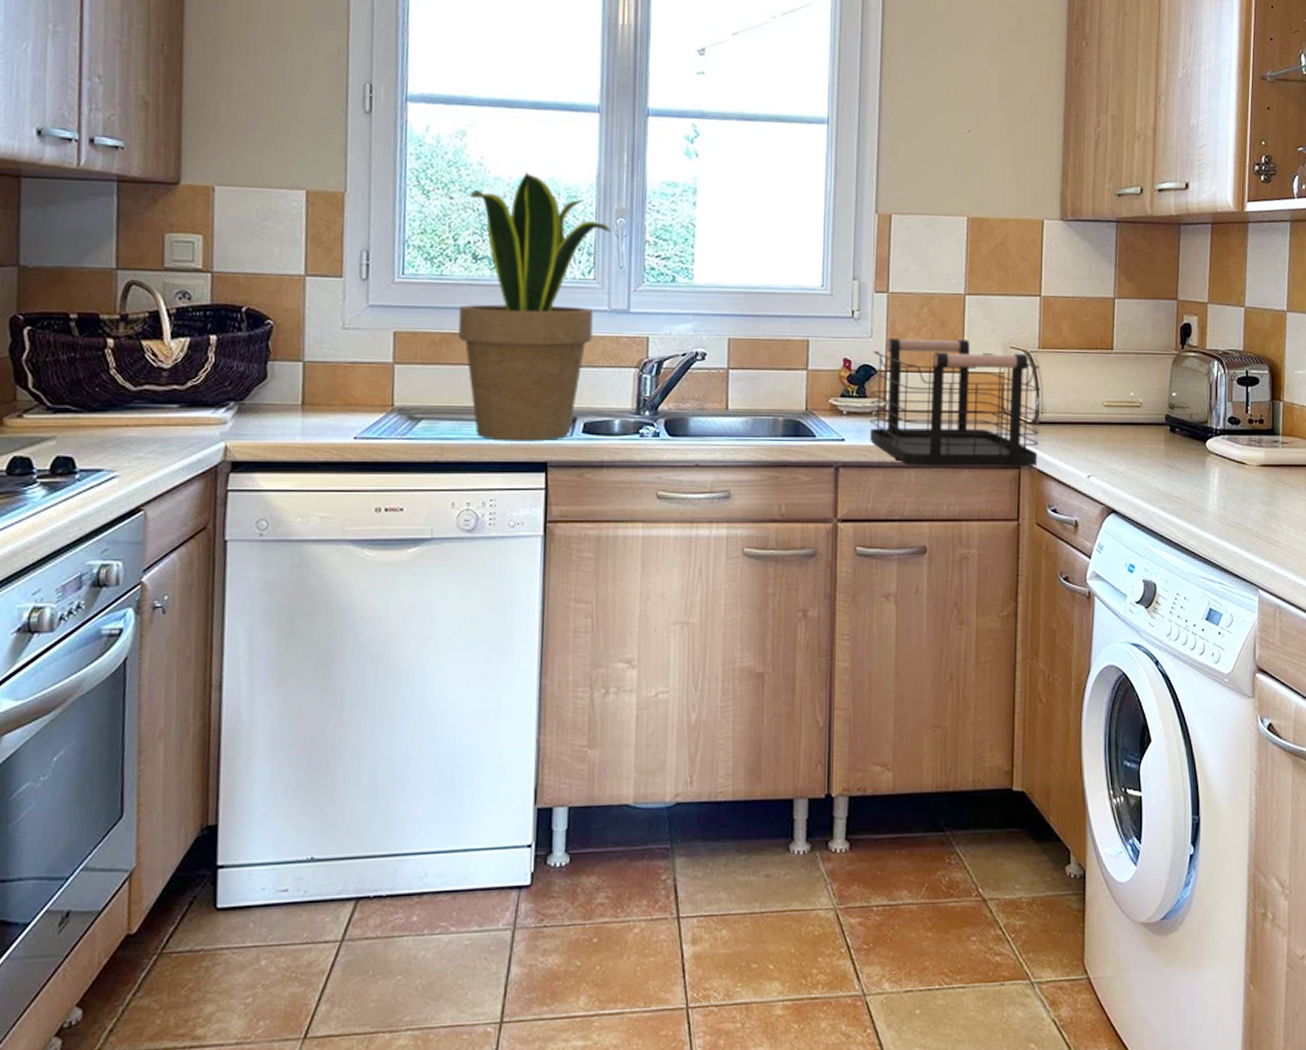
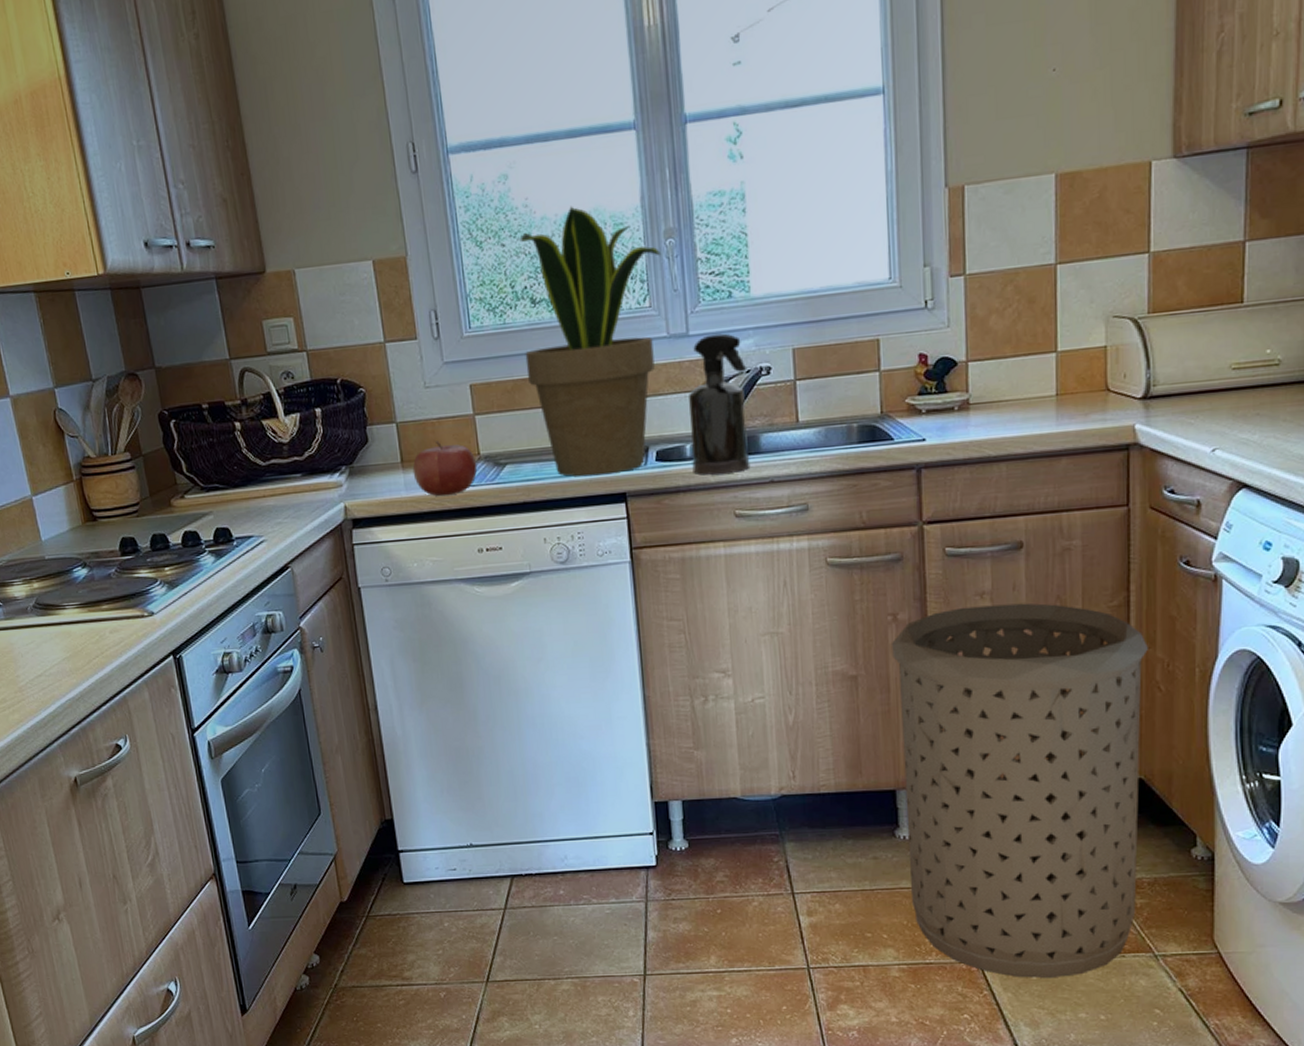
fruit: none [313,386,389,445] -> present [412,441,478,496]
spray bottle: none [619,314,684,453] -> present [687,333,751,475]
laundry basket: none [800,607,1032,1012] -> present [892,603,1148,979]
dish rack: present [869,337,1041,467] -> none [951,315,1152,460]

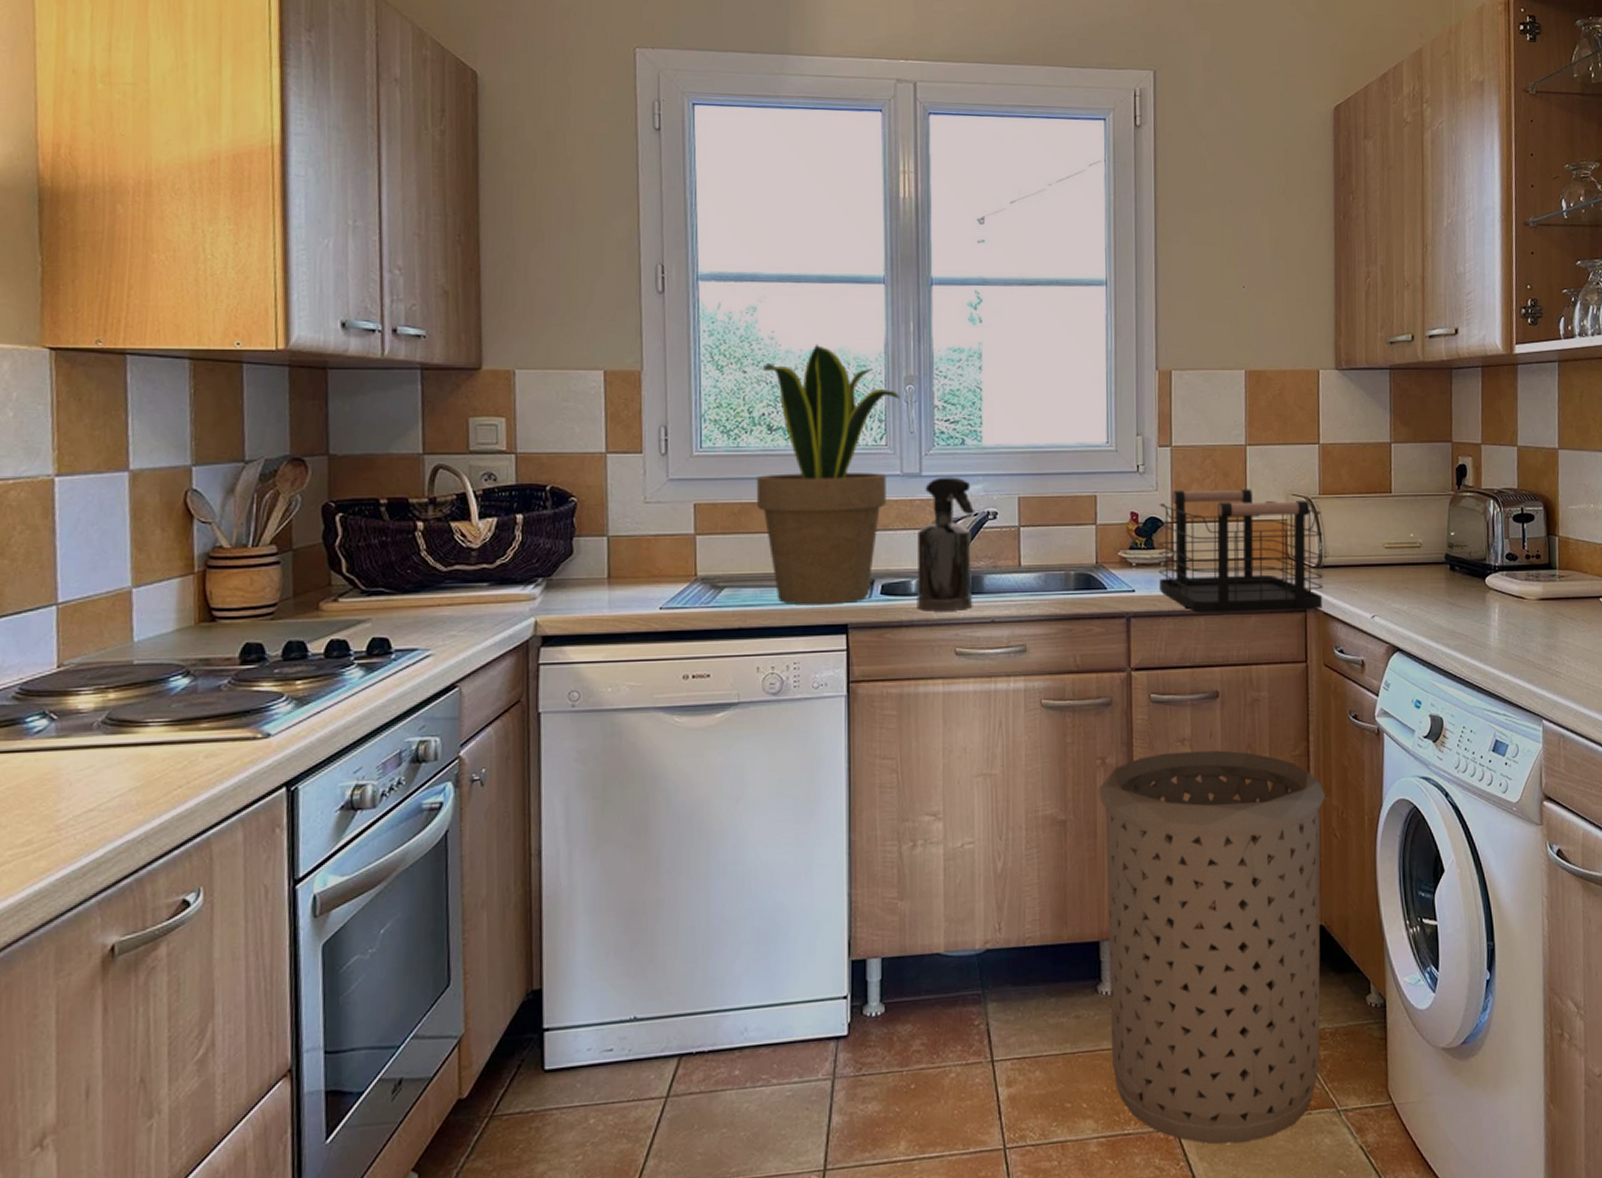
fruit: present [412,441,478,496] -> none [619,558,693,616]
dish rack: none [951,315,1152,460] -> present [1158,489,1324,614]

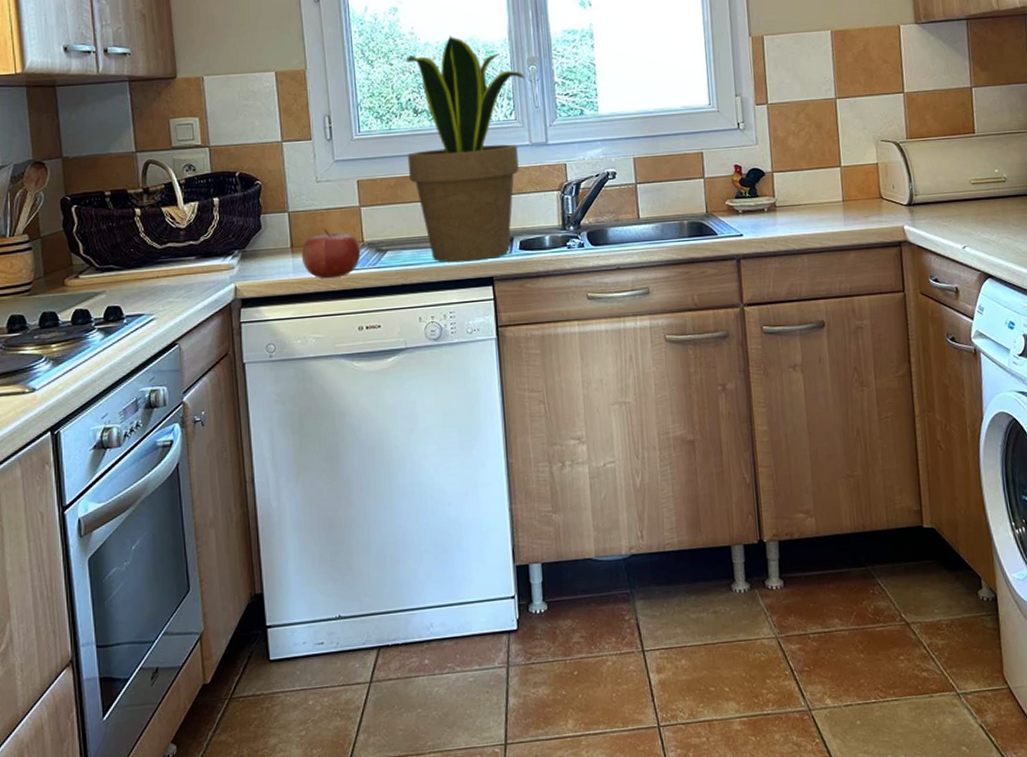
fruit: none [619,558,693,616] -> present [301,229,361,278]
spray bottle: present [916,477,975,611] -> none [547,143,600,262]
laundry basket: present [1100,750,1325,1144] -> none [722,373,939,723]
dish rack: present [1158,489,1324,614] -> none [759,138,916,253]

